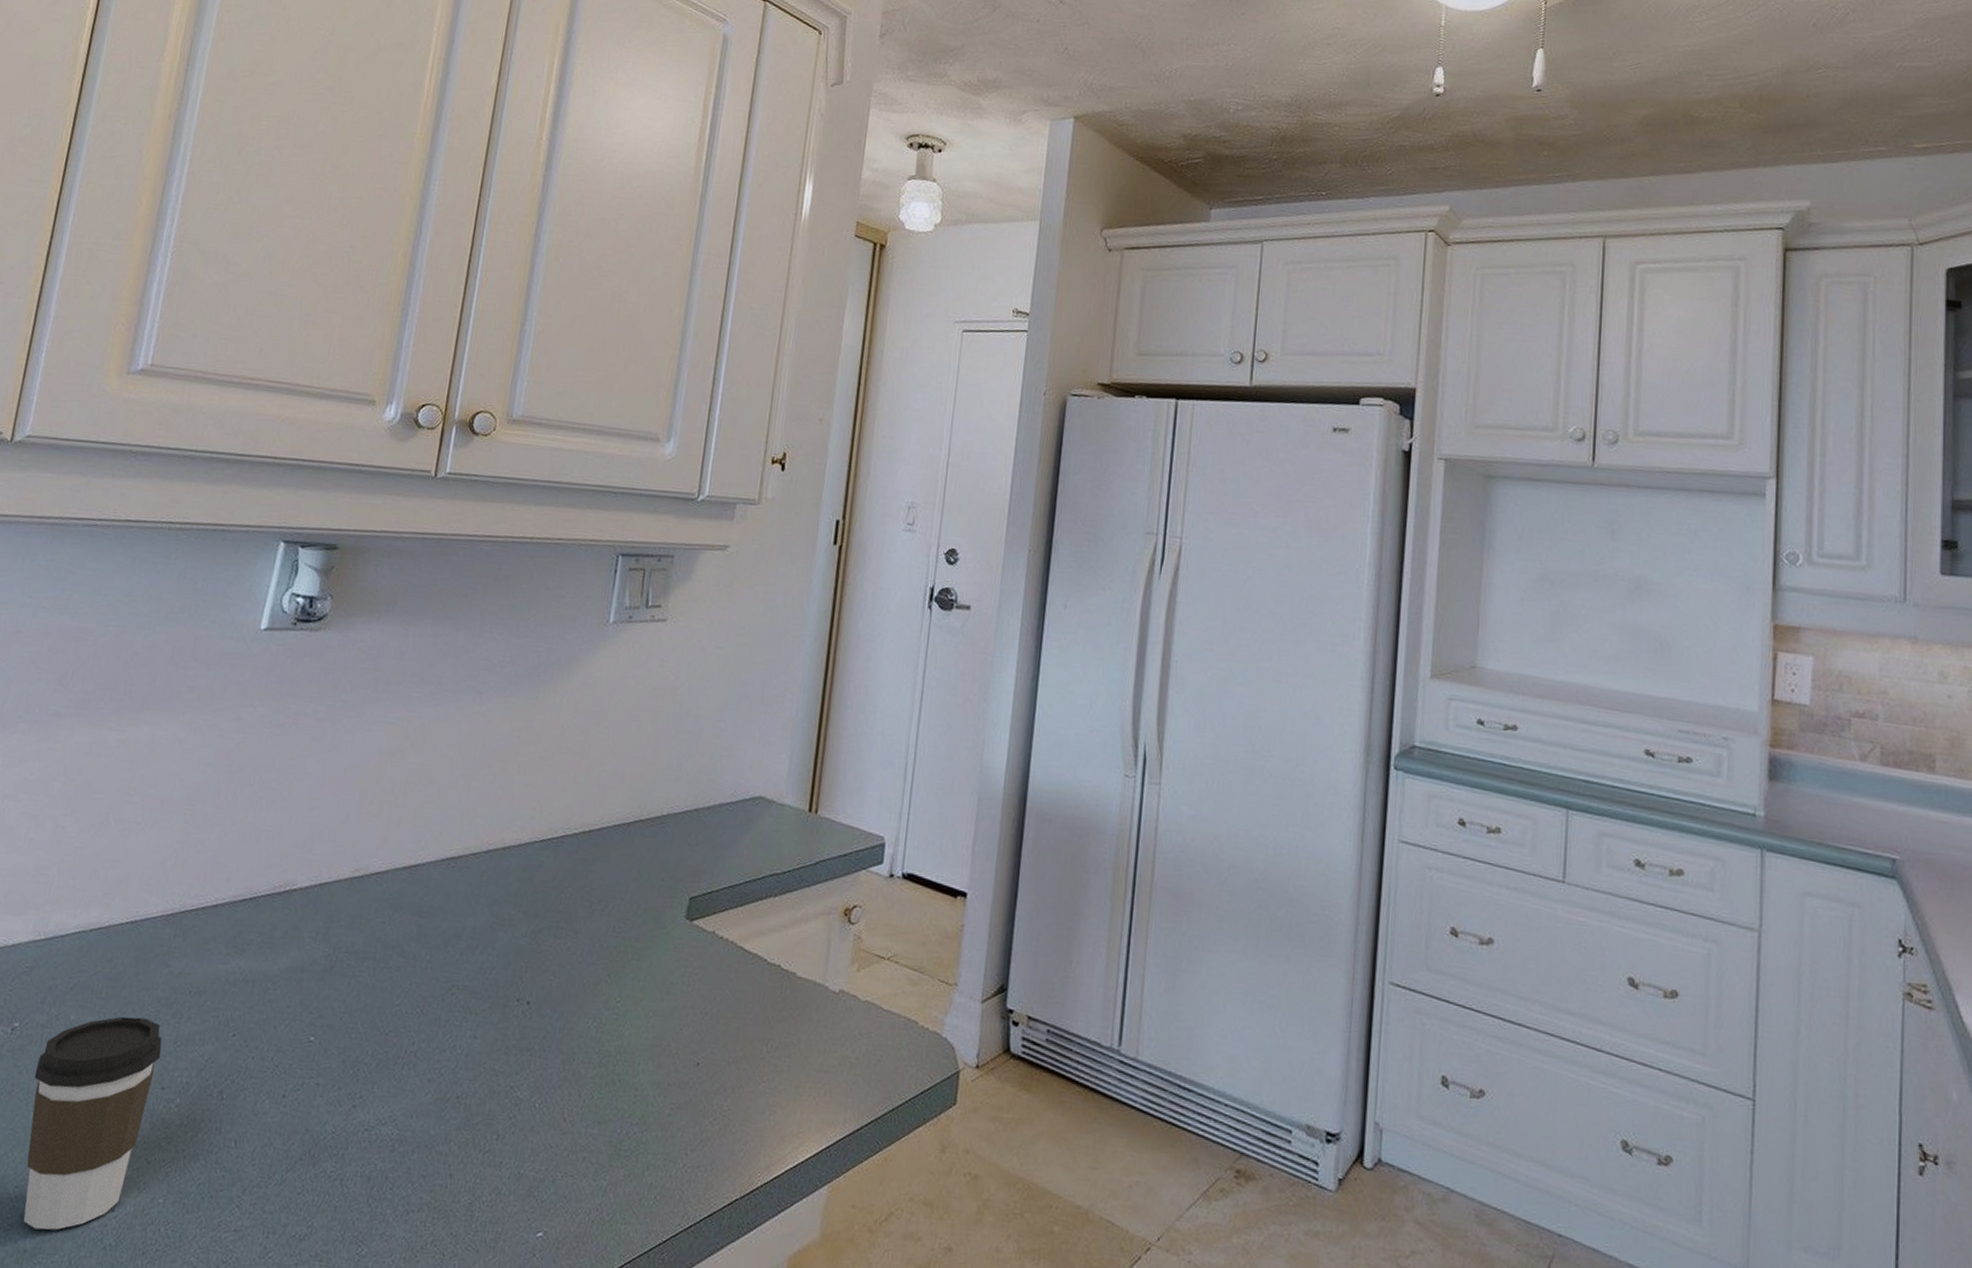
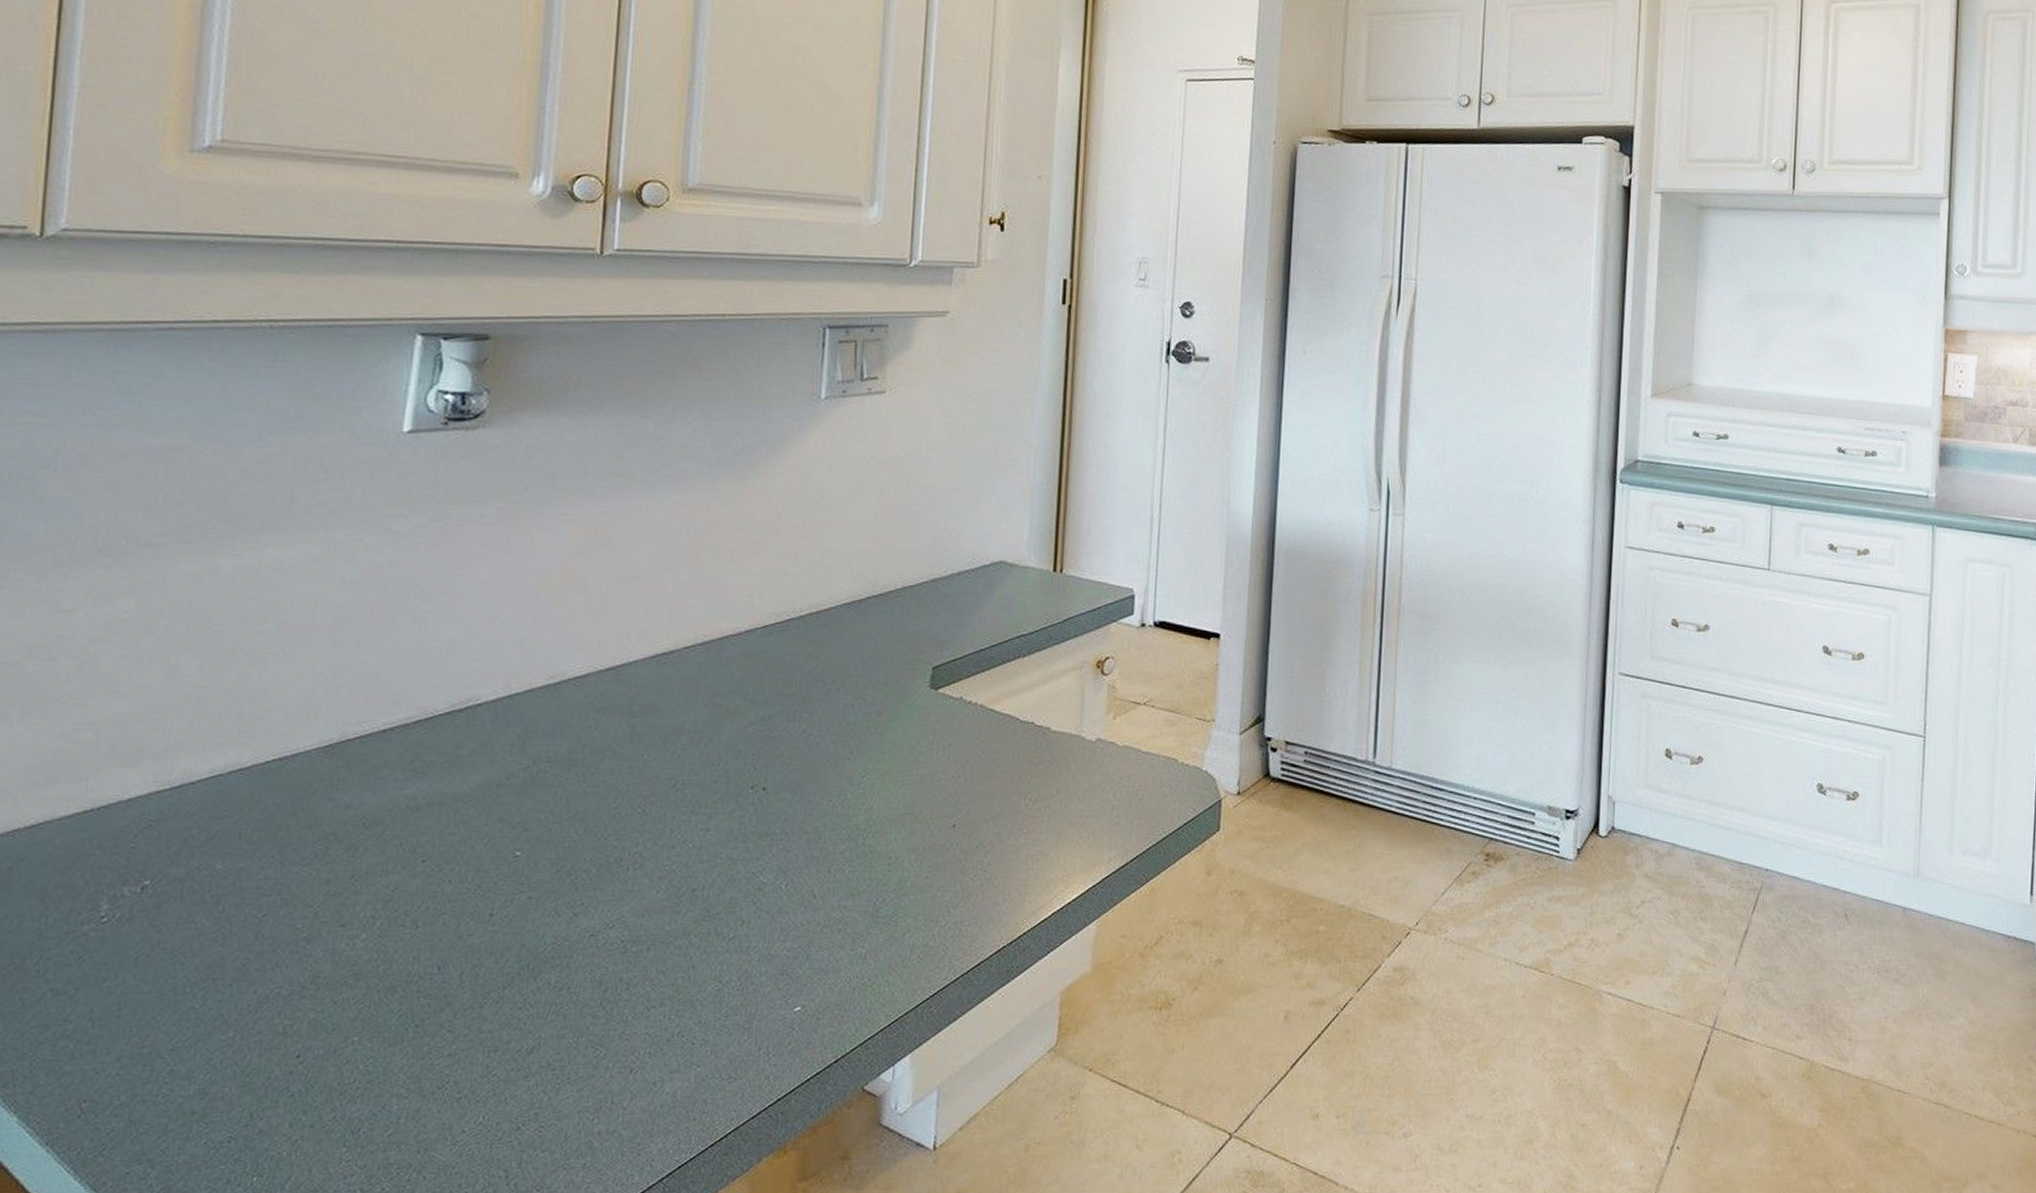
coffee cup: present [23,1016,163,1230] -> none [178,857,336,1089]

